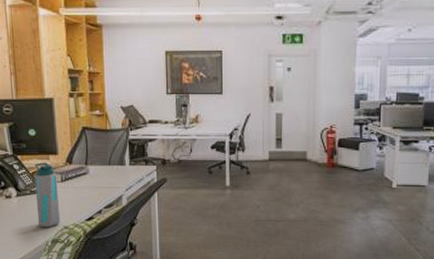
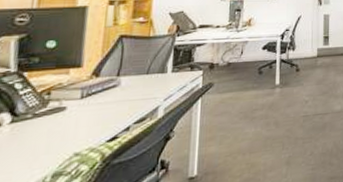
water bottle: present [34,162,61,227] -> none [35,77,76,159]

